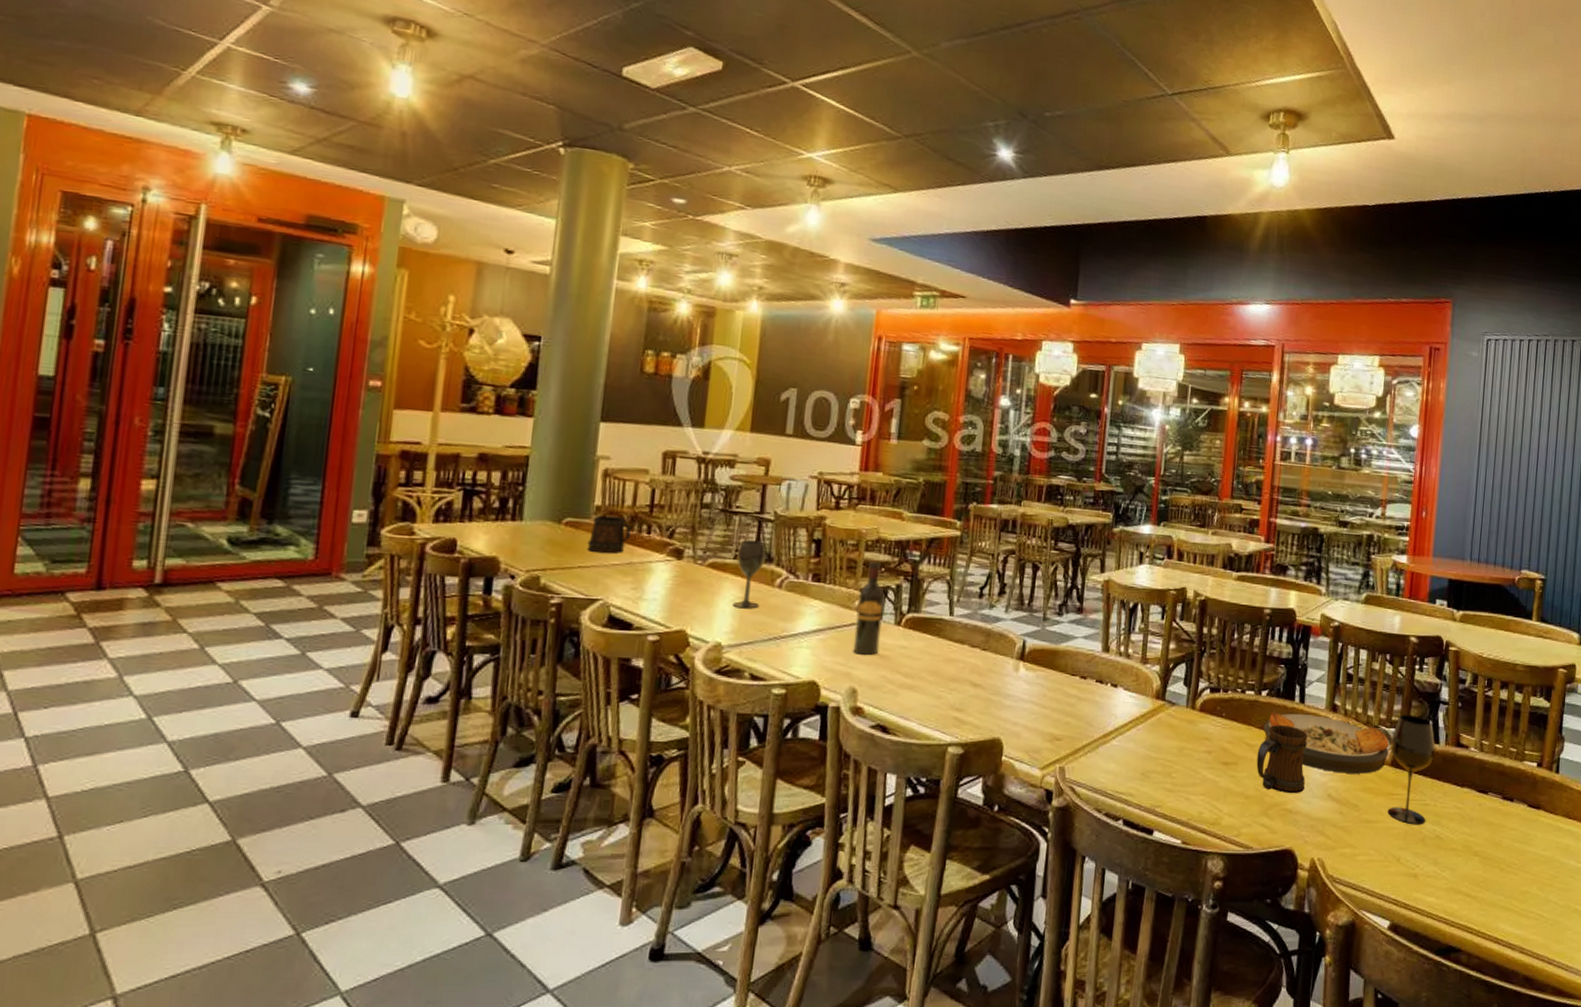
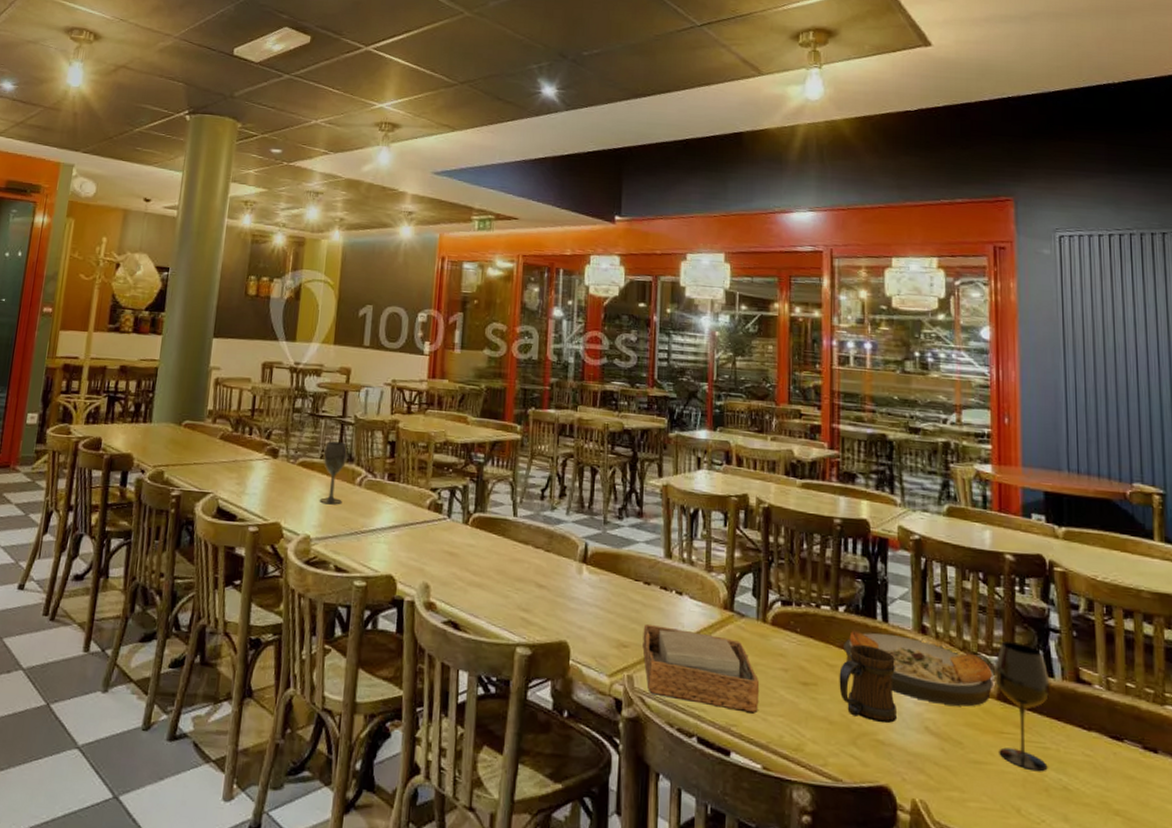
beer mug: present [587,515,632,554] -> none [201,418,237,453]
wine bottle: present [853,560,885,656] -> none [425,461,453,553]
napkin holder: none [1075,716,1185,795] -> present [642,623,760,715]

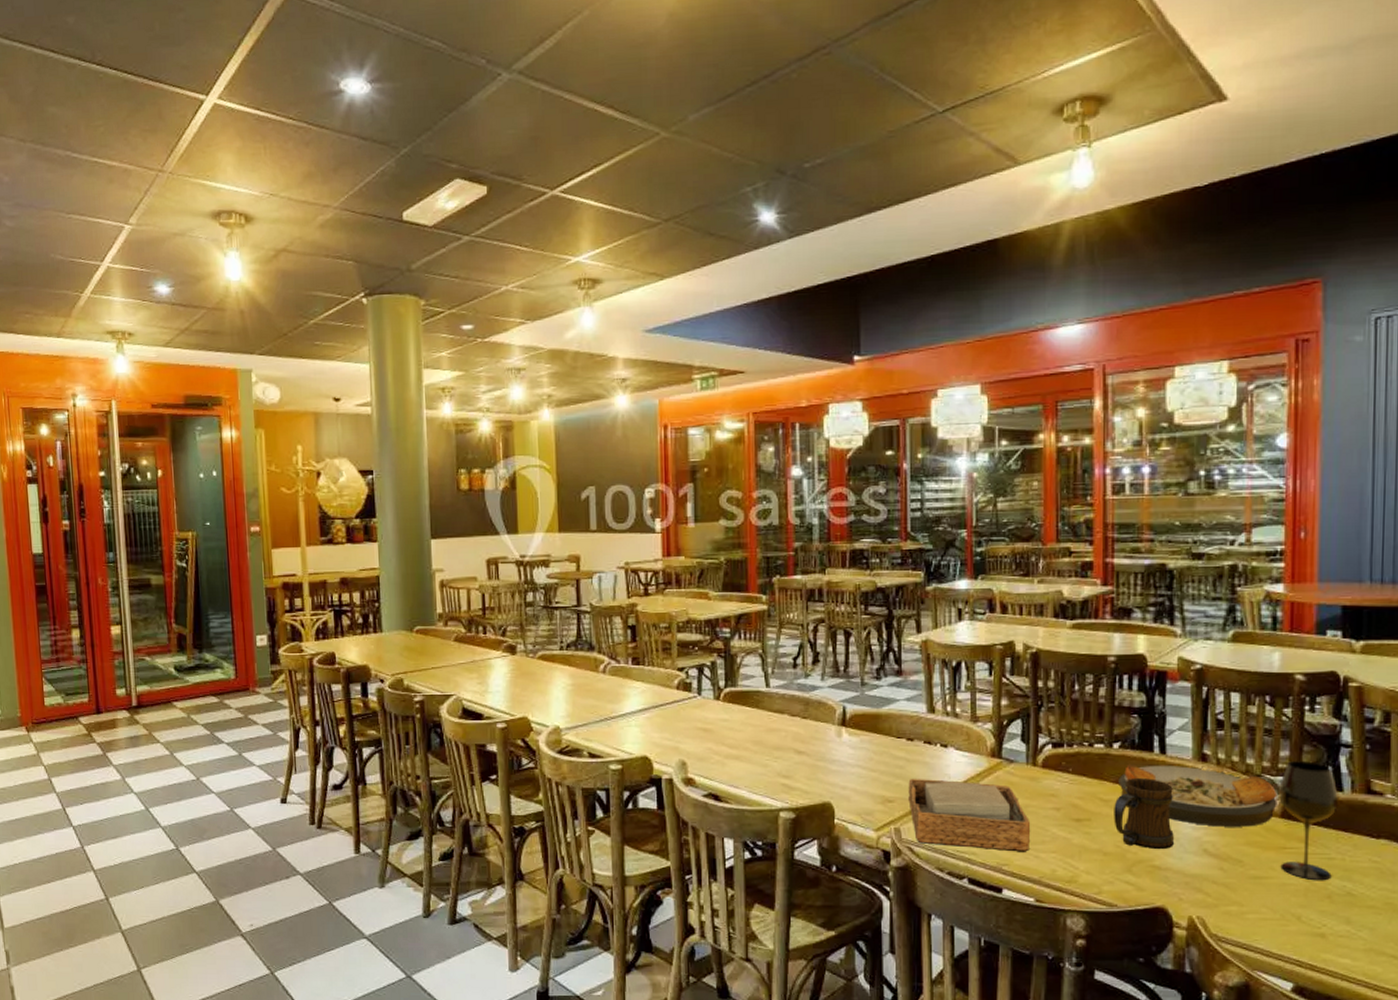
wine glass: present [320,441,348,505] -> none [562,632,588,694]

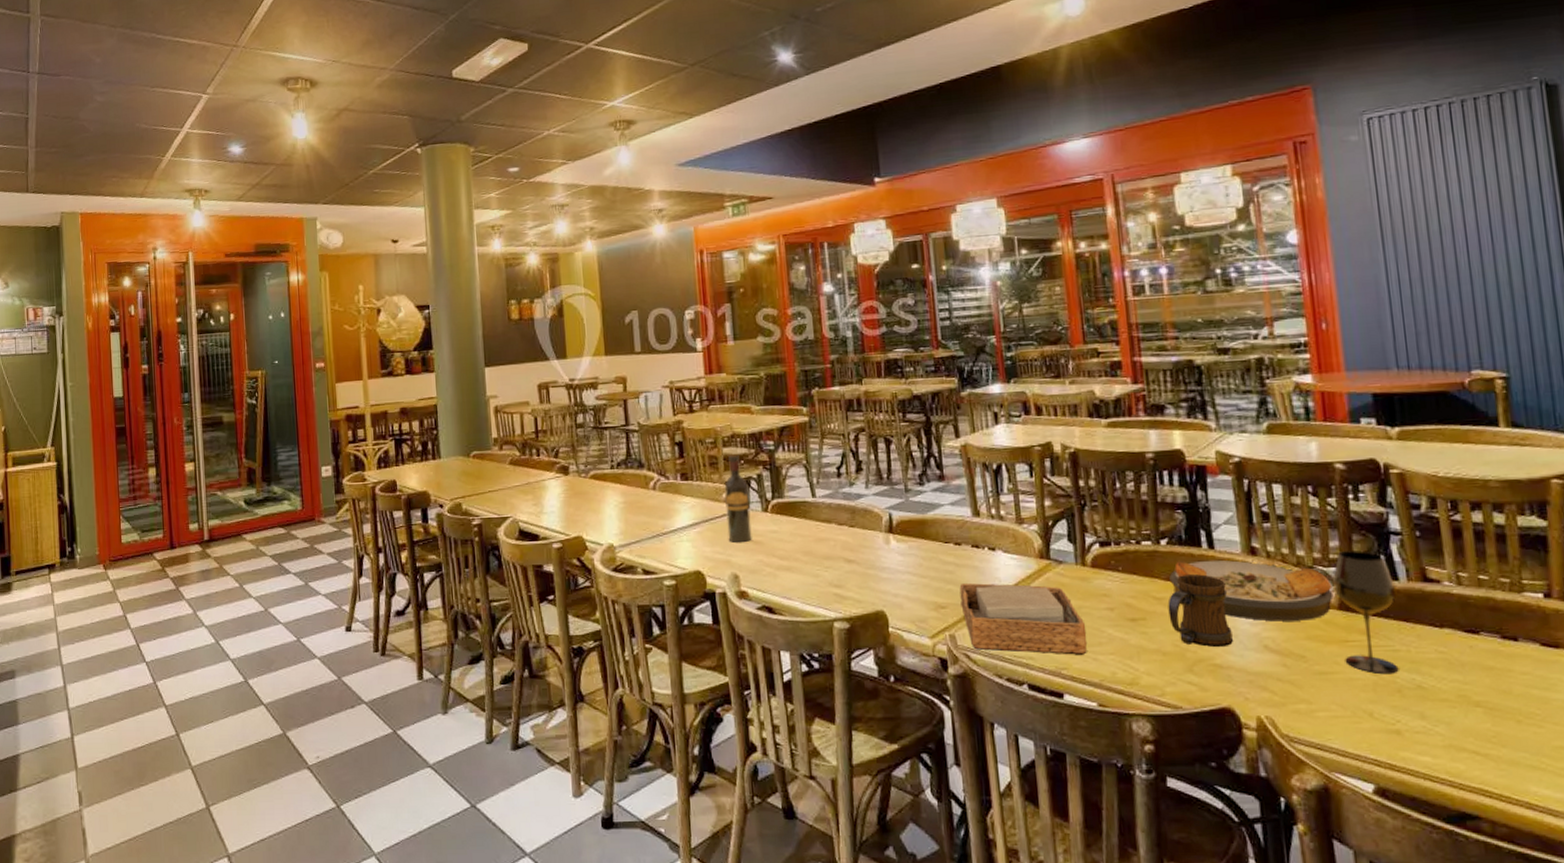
wine bottle: none [676,641,702,731] -> present [724,454,752,544]

